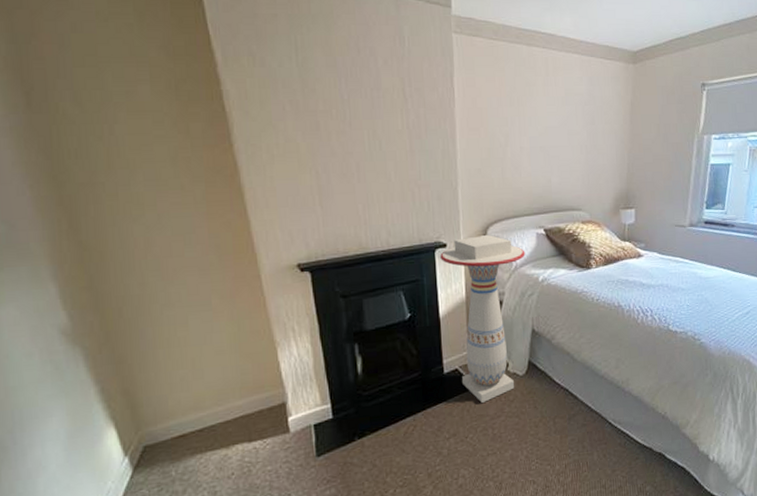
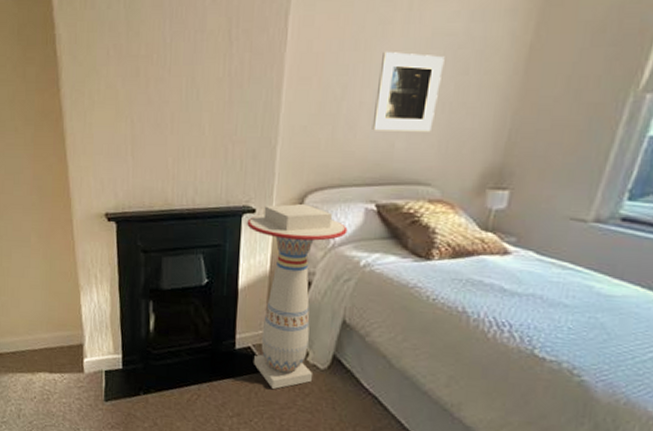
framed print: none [531,108,577,170] -> present [372,52,445,132]

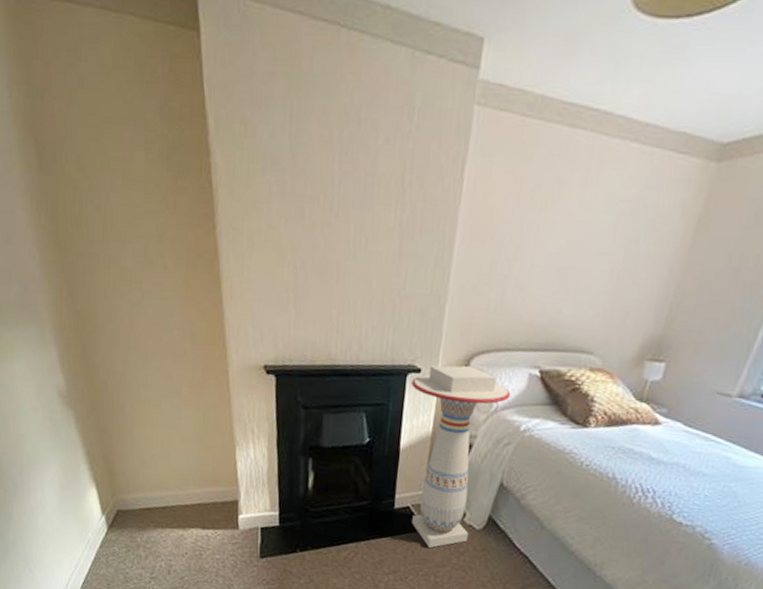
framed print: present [372,52,445,132] -> none [541,214,617,300]

